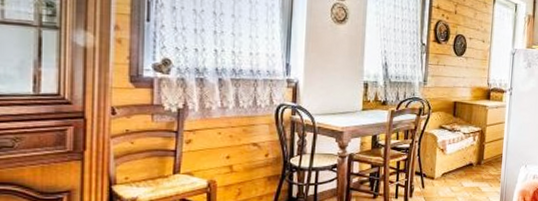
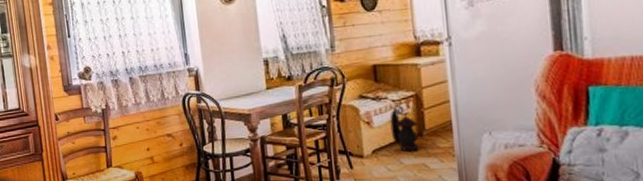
lantern: none [458,138,479,177] -> present [390,105,419,153]

